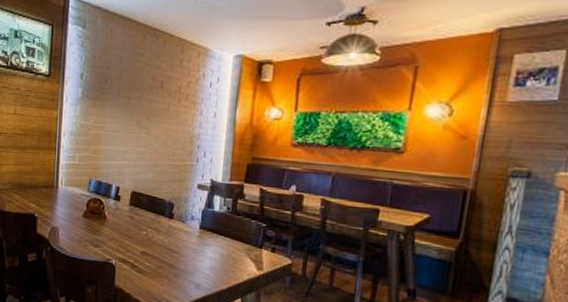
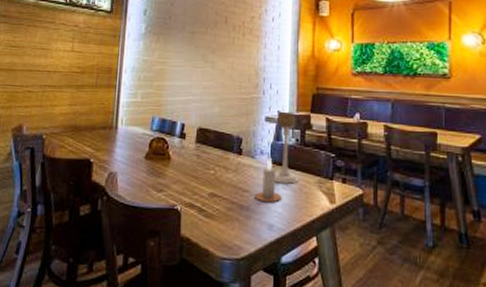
candle: none [184,223,210,265] -> present [255,157,282,203]
candle holder: none [203,180,228,249] -> present [274,111,299,184]

